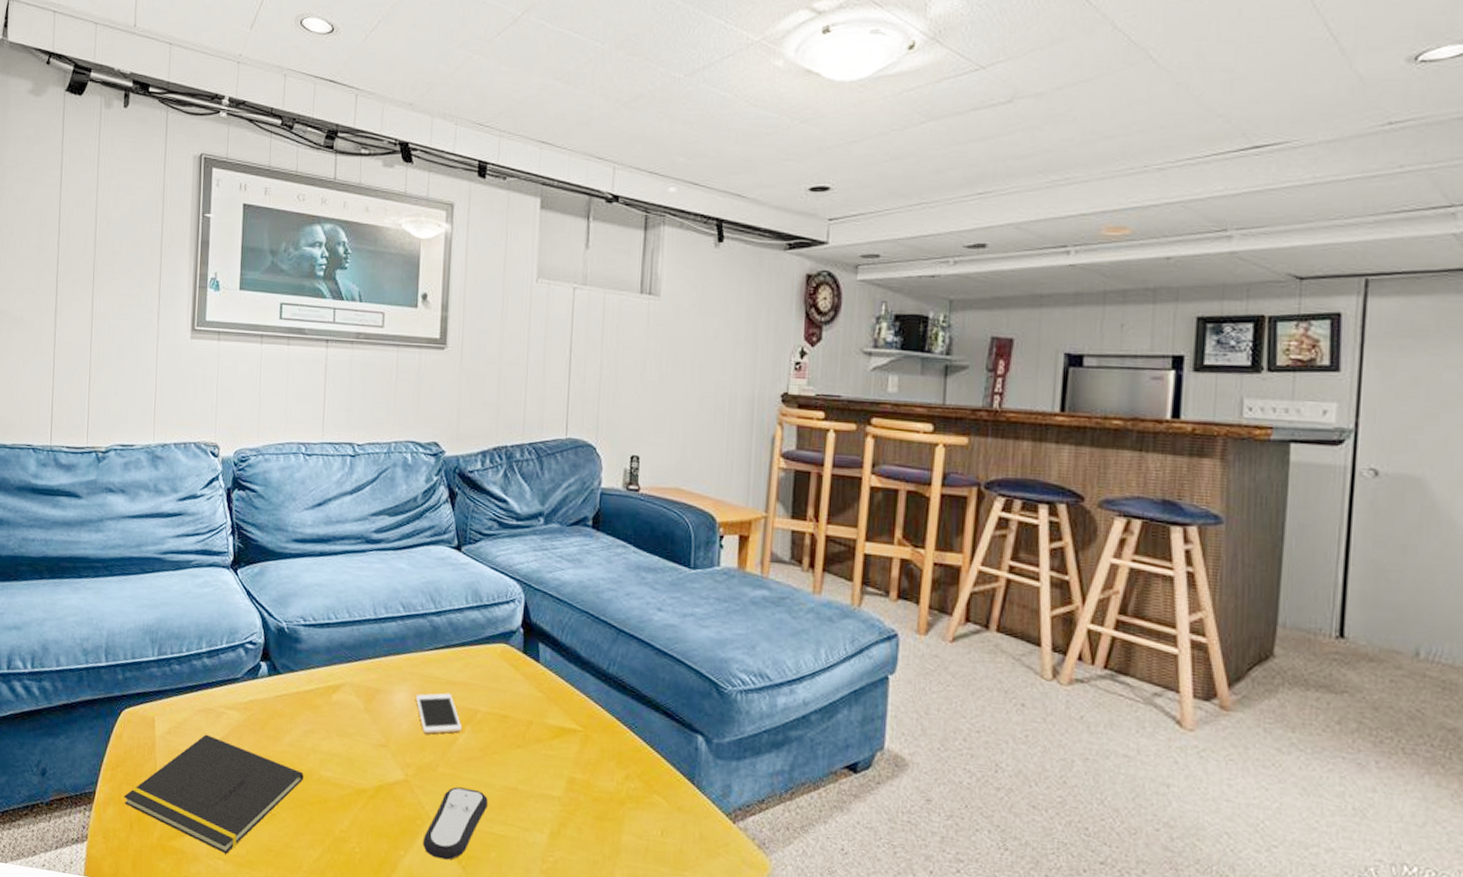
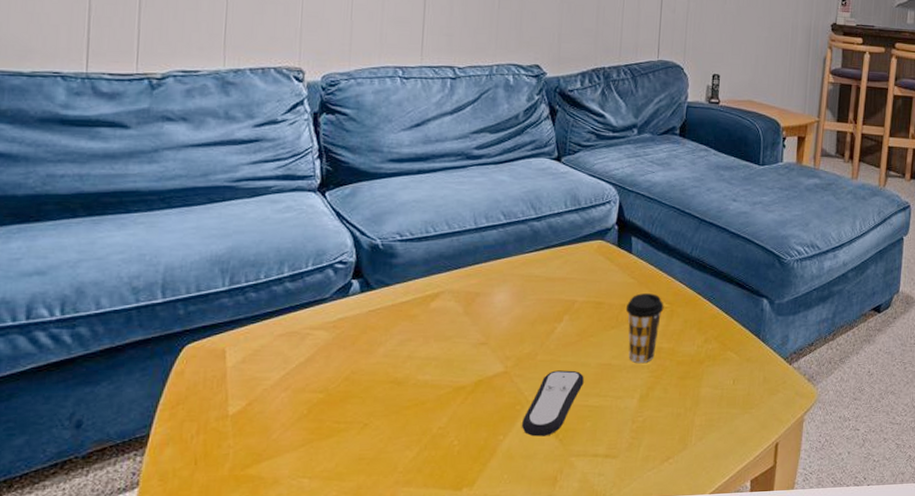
notepad: present [123,734,304,854] -> none [185,357,400,471]
cell phone: present [416,693,463,734] -> none [516,289,561,327]
coffee cup: none [533,710,577,793] -> present [625,293,664,363]

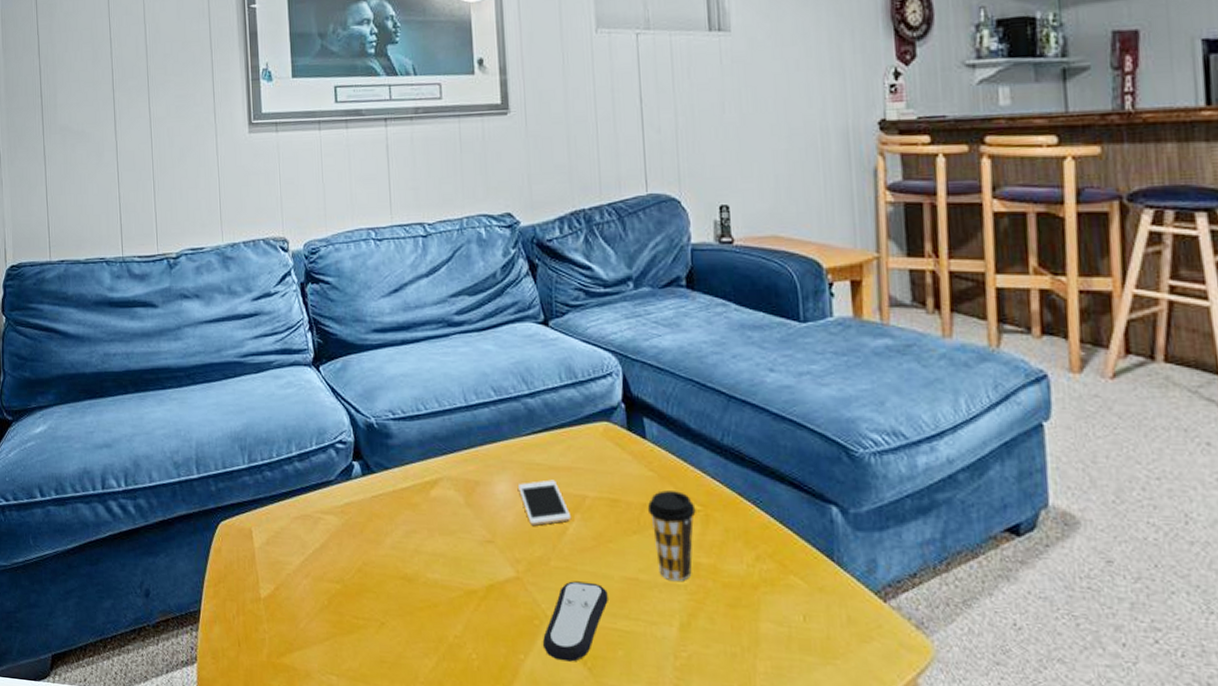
cell phone: none [516,289,561,327] -> present [518,479,572,526]

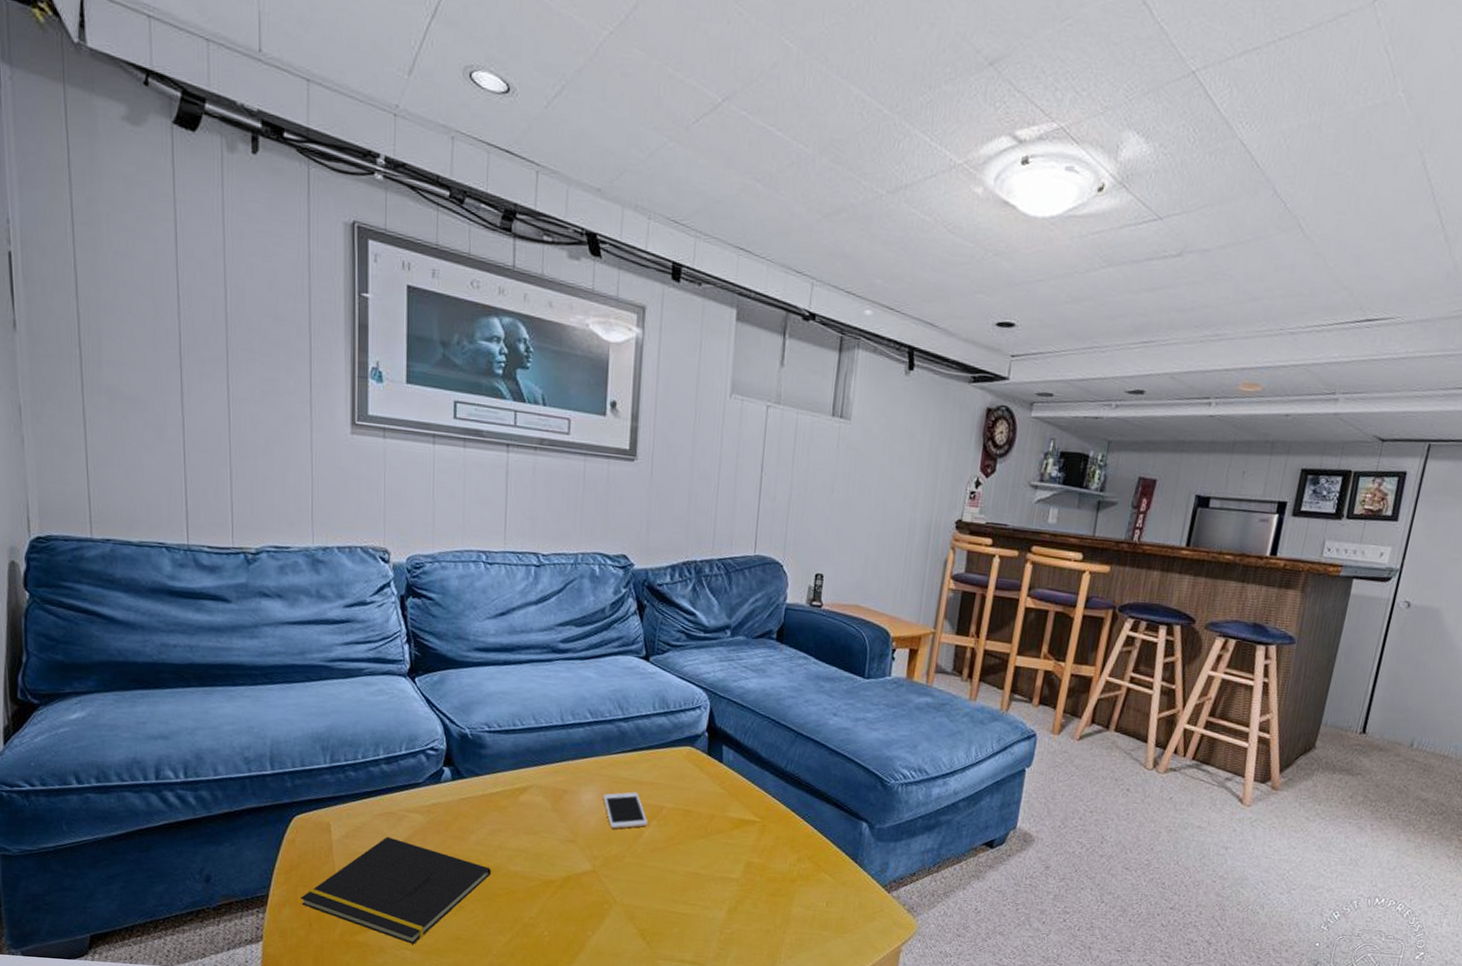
notepad: none [228,542,411,668] -> present [300,836,492,944]
remote control: present [543,581,608,662] -> none [610,874,672,937]
coffee cup: present [647,490,696,581] -> none [715,805,756,876]

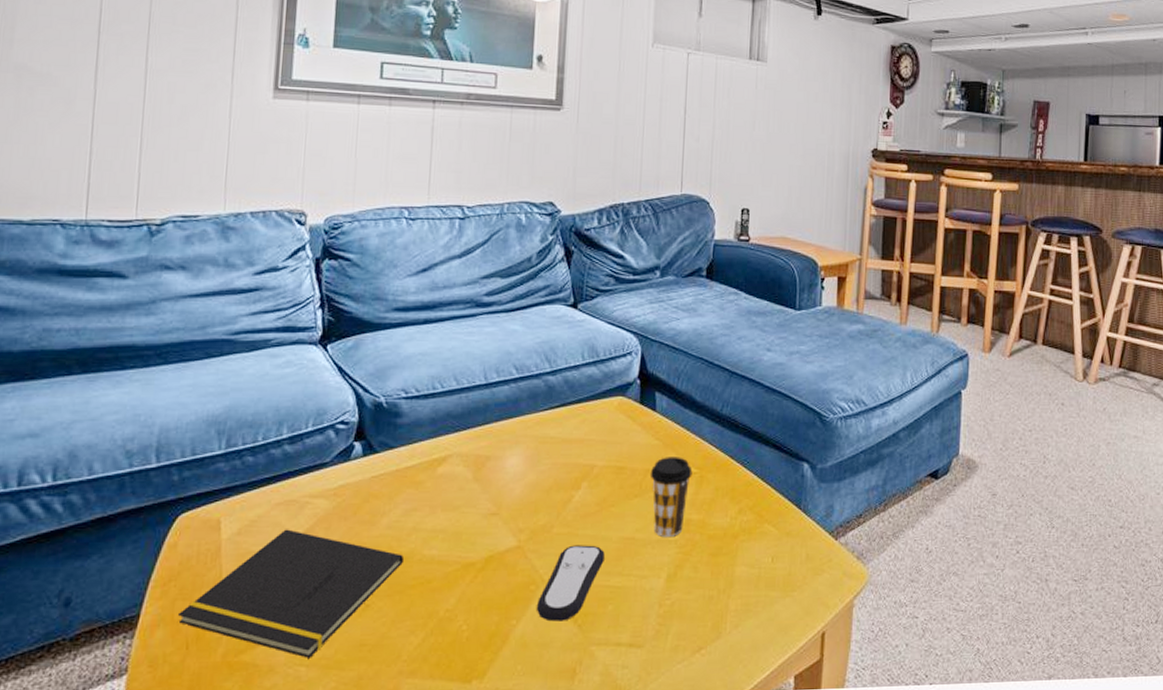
cell phone: present [603,792,649,829] -> none [530,451,579,496]
remote control: none [610,874,672,937] -> present [537,545,605,622]
coffee cup: none [715,805,756,876] -> present [649,457,693,537]

